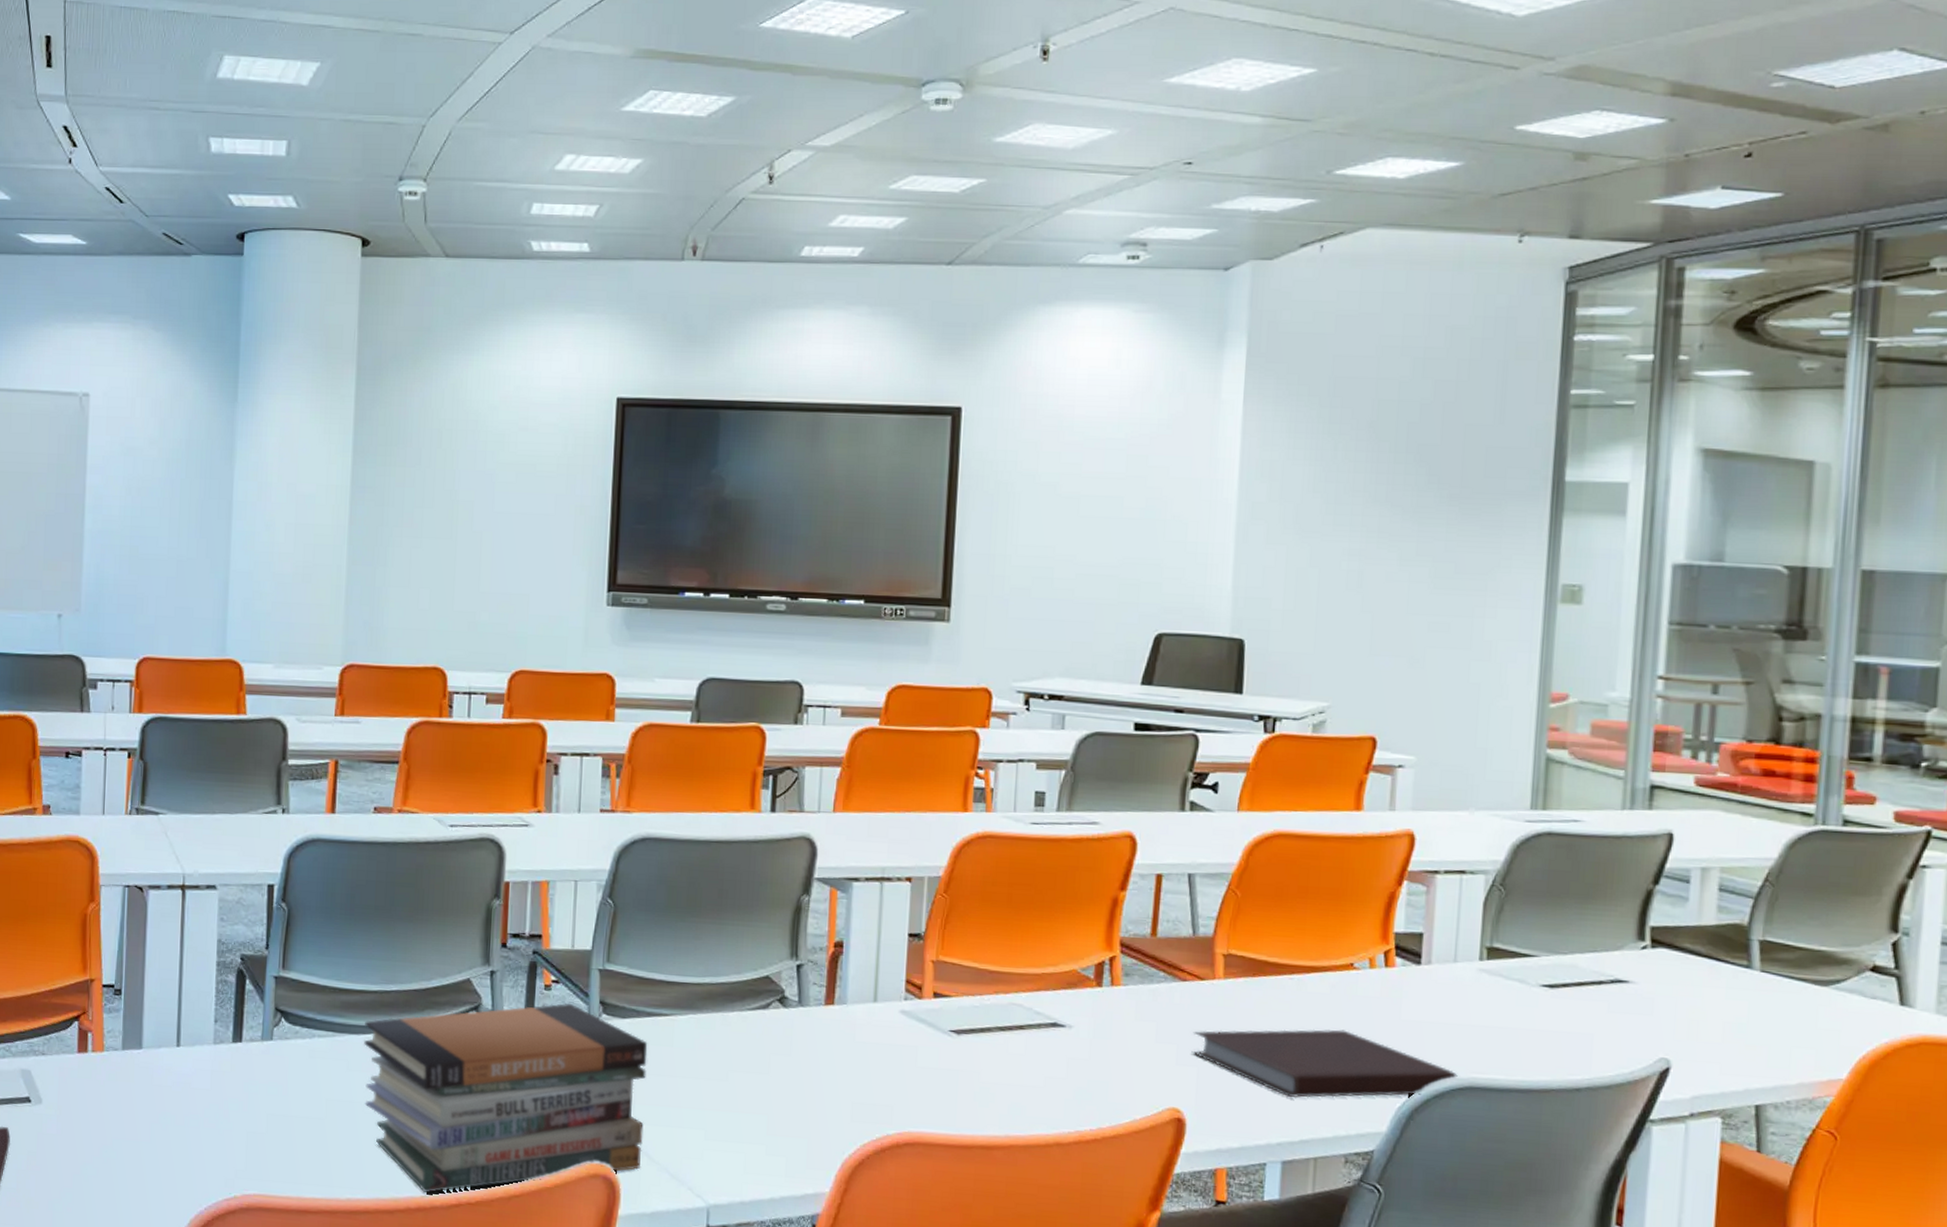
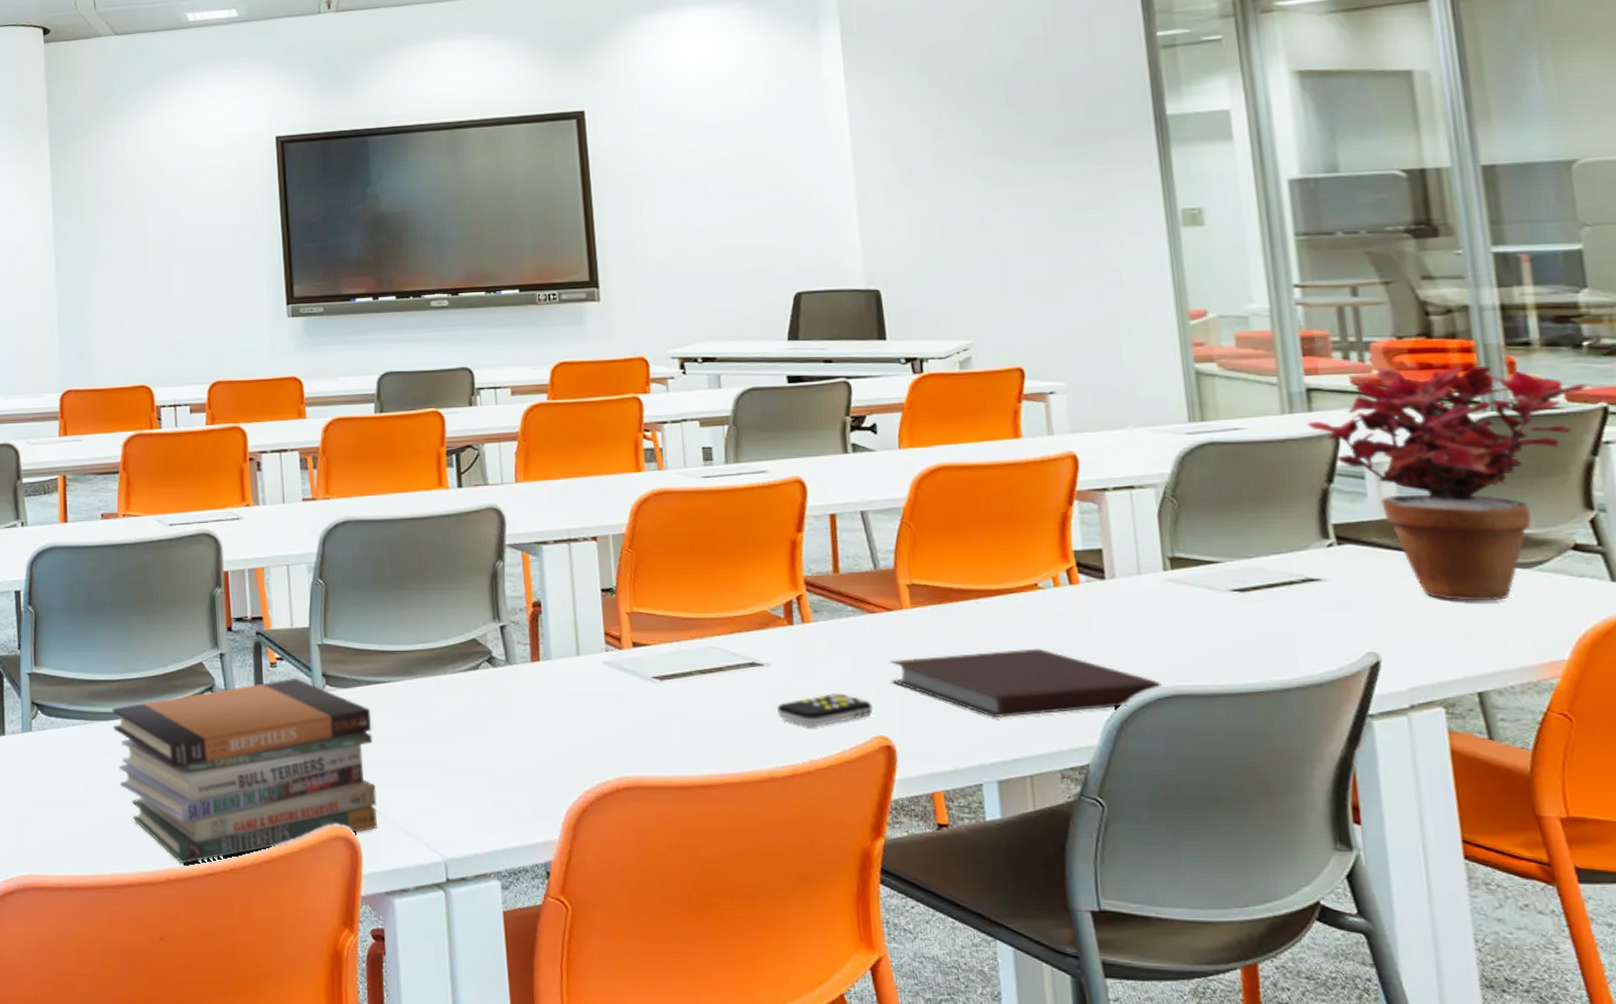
remote control: none [1072,1060,1171,1094] -> present [776,692,874,727]
potted plant: none [1644,770,1917,1016] -> present [1306,365,1587,602]

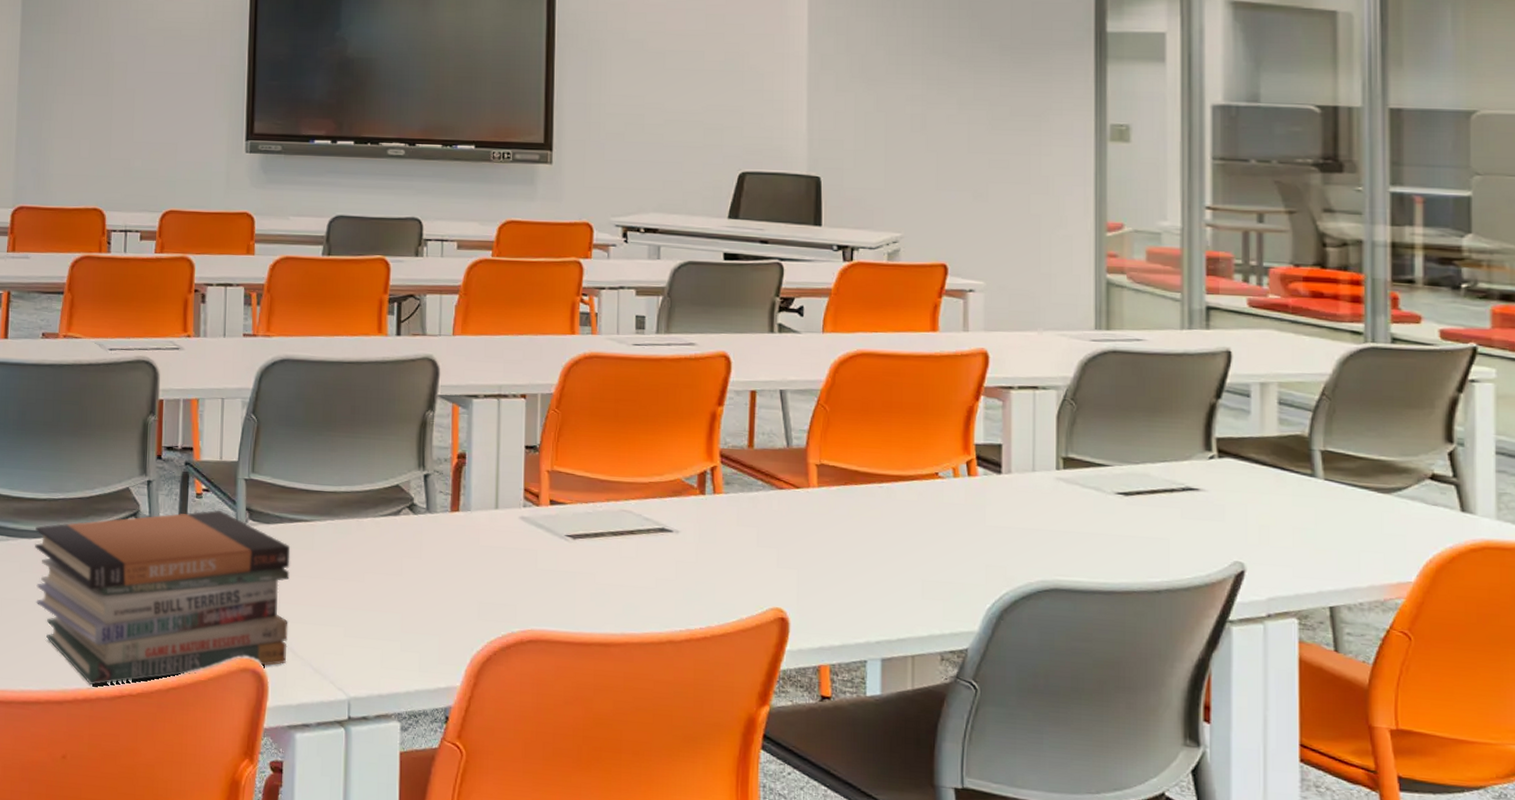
remote control: present [776,692,874,727] -> none [680,563,773,595]
notebook: present [889,648,1162,718] -> none [791,534,1043,599]
potted plant: present [1306,365,1587,602] -> none [1203,292,1461,522]

